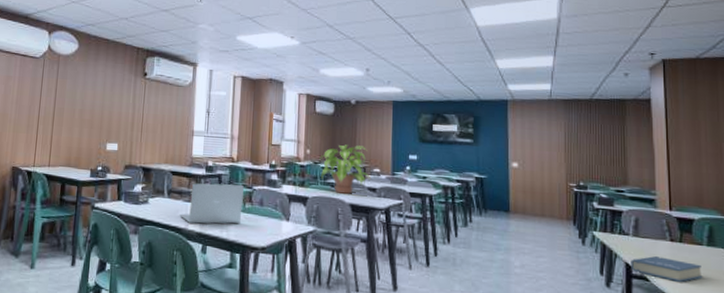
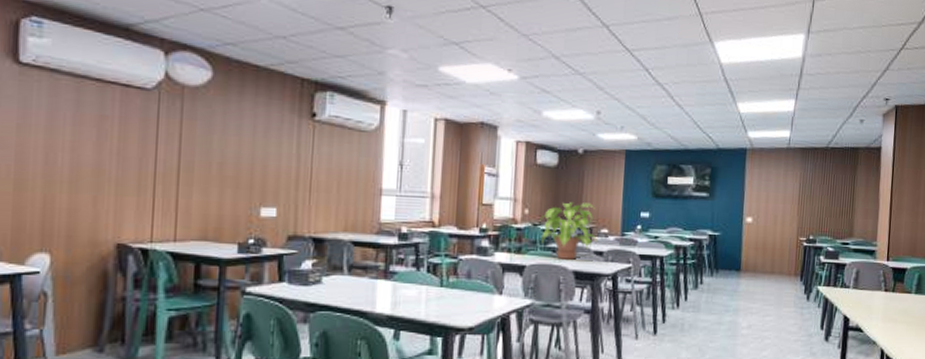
laptop: present [179,183,244,224] -> none [364,254,447,305]
book: present [631,256,703,283] -> none [848,307,909,331]

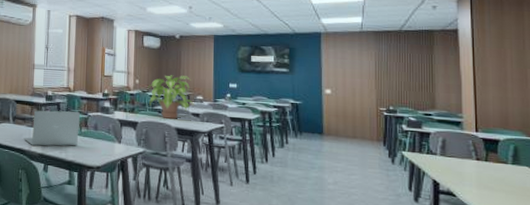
laptop: none [364,254,447,305] -> present [23,110,80,146]

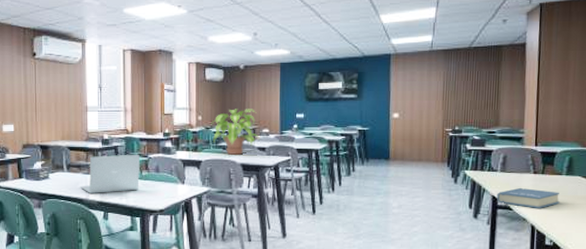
book: none [438,174,508,198] -> present [497,188,560,209]

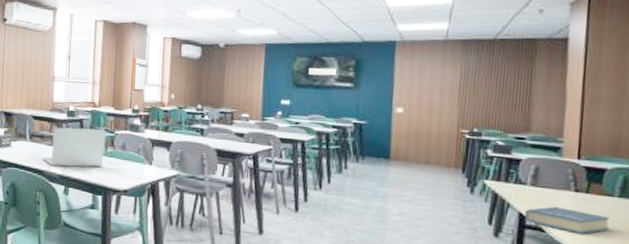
plant: present [211,109,260,155] -> none [184,89,238,139]

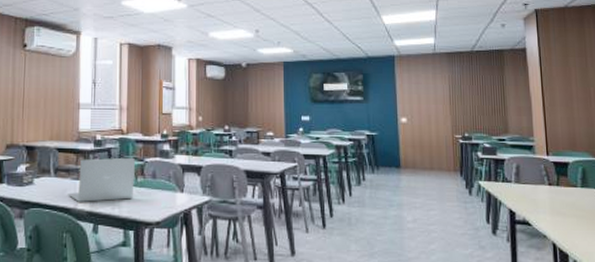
book: present [525,207,610,235] -> none [514,201,579,225]

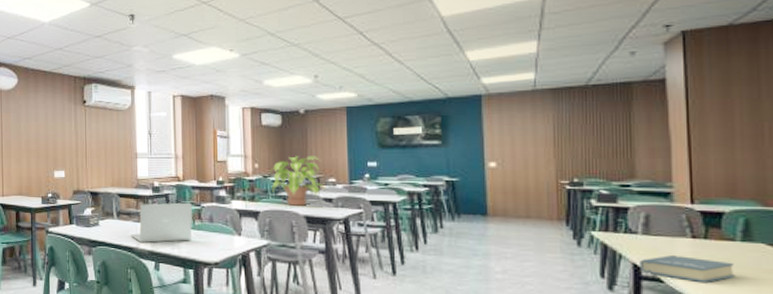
plant: none [212,109,264,160] -> present [269,156,325,206]
book: none [514,201,579,225] -> present [640,255,736,284]

